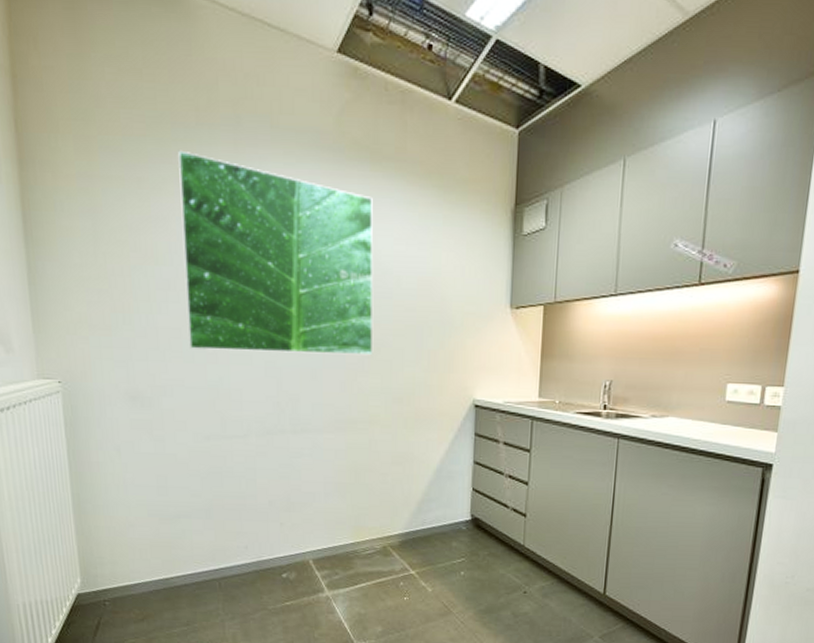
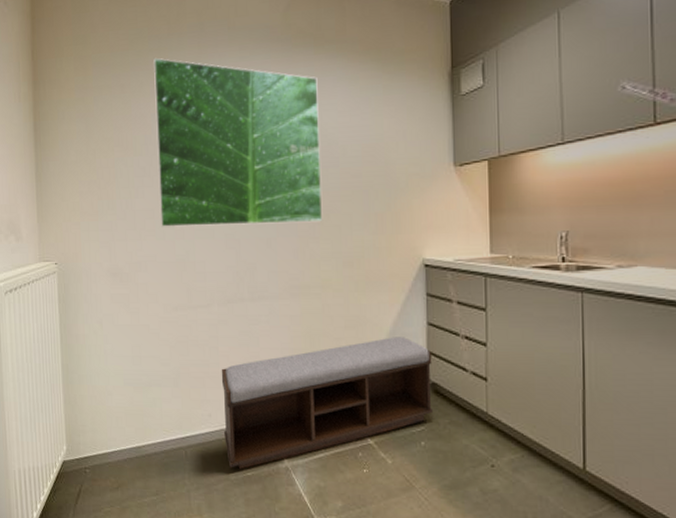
bench: none [259,474,477,600] -> present [221,337,434,470]

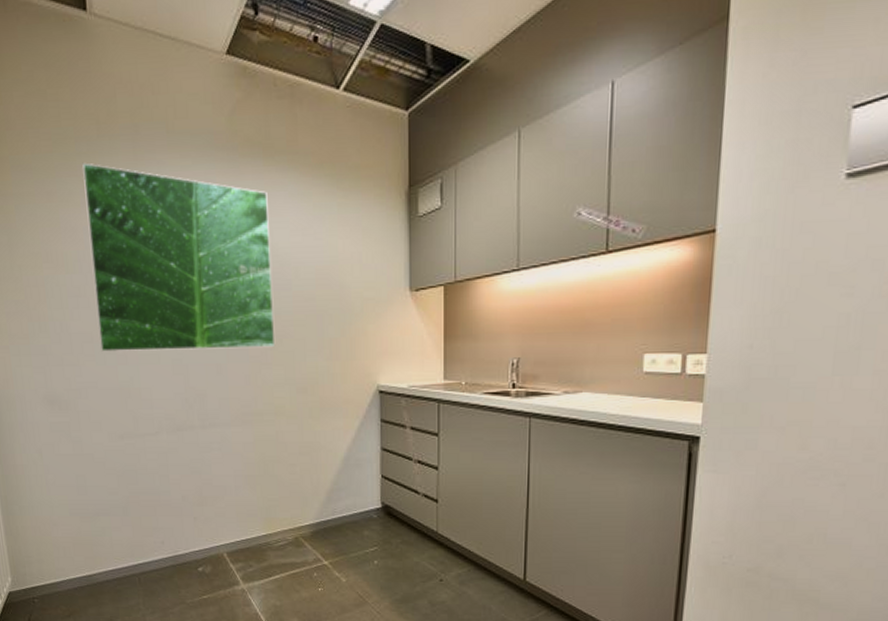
bench: present [221,337,434,470] -> none [172,462,387,594]

